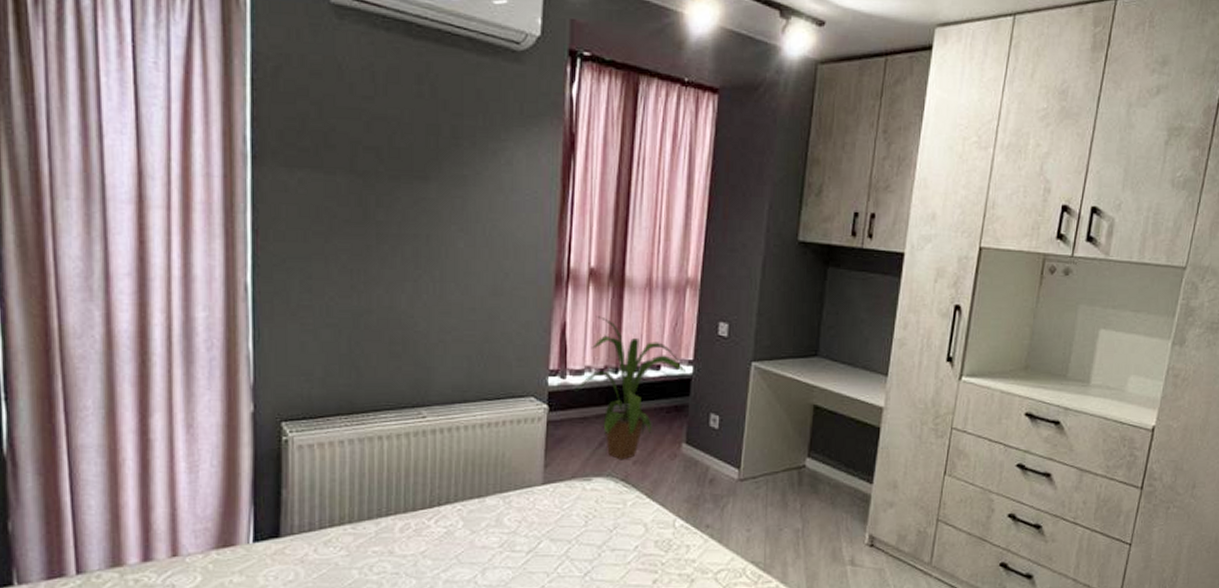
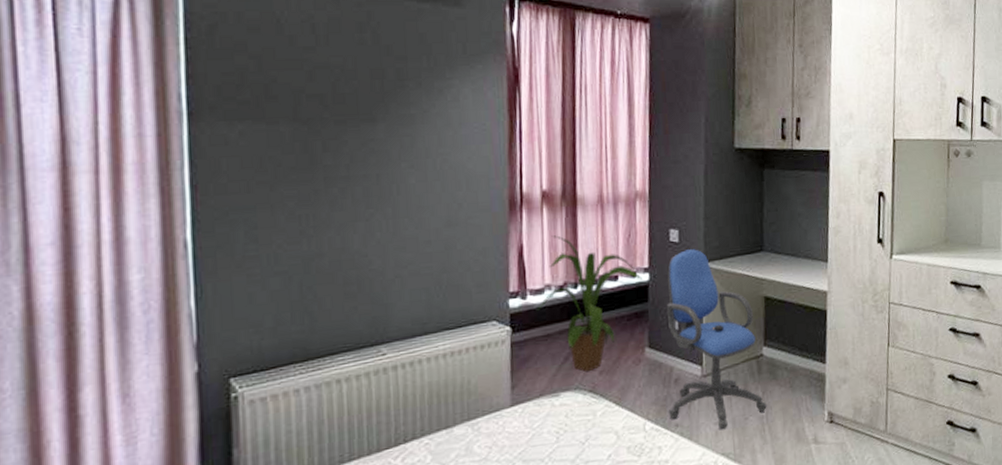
chair: none [699,346,804,538] -> present [666,249,767,431]

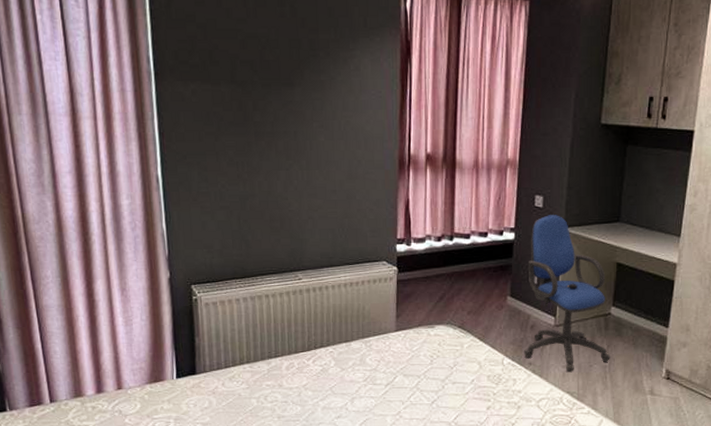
house plant: present [538,235,642,372] -> none [420,193,508,311]

